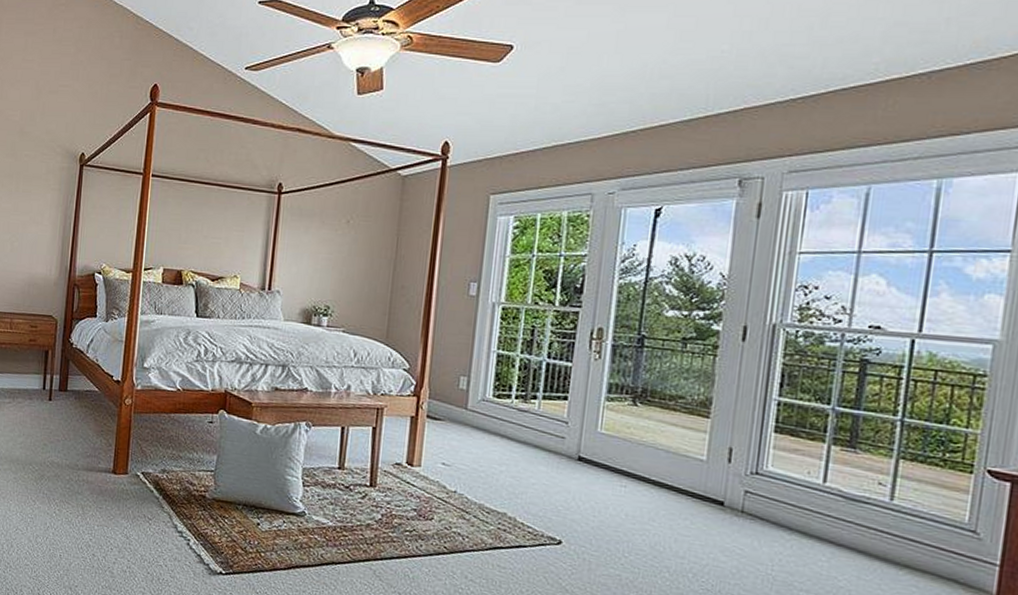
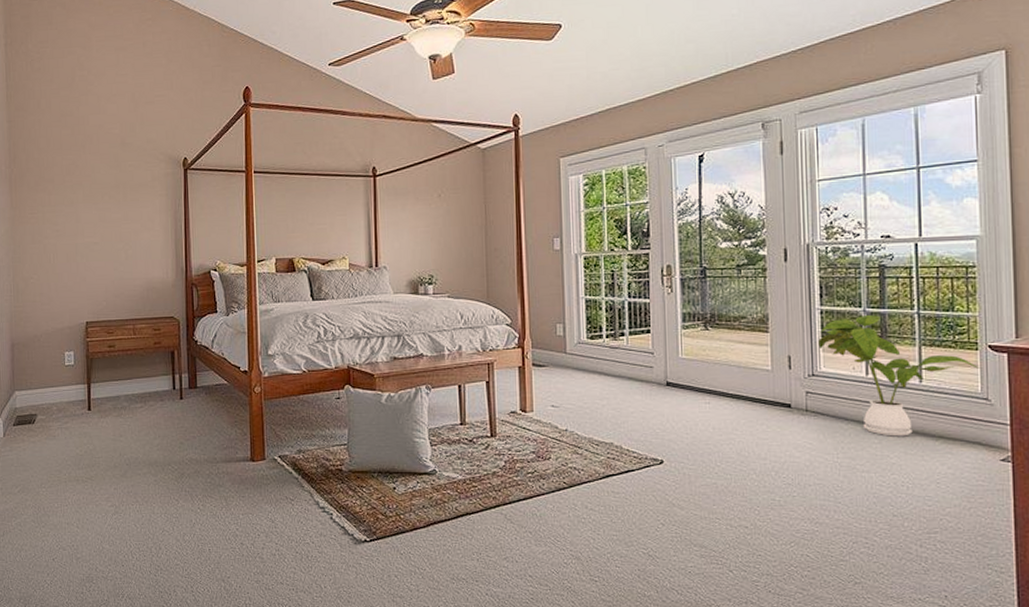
house plant: none [768,413,972,559] -> present [818,314,980,437]

